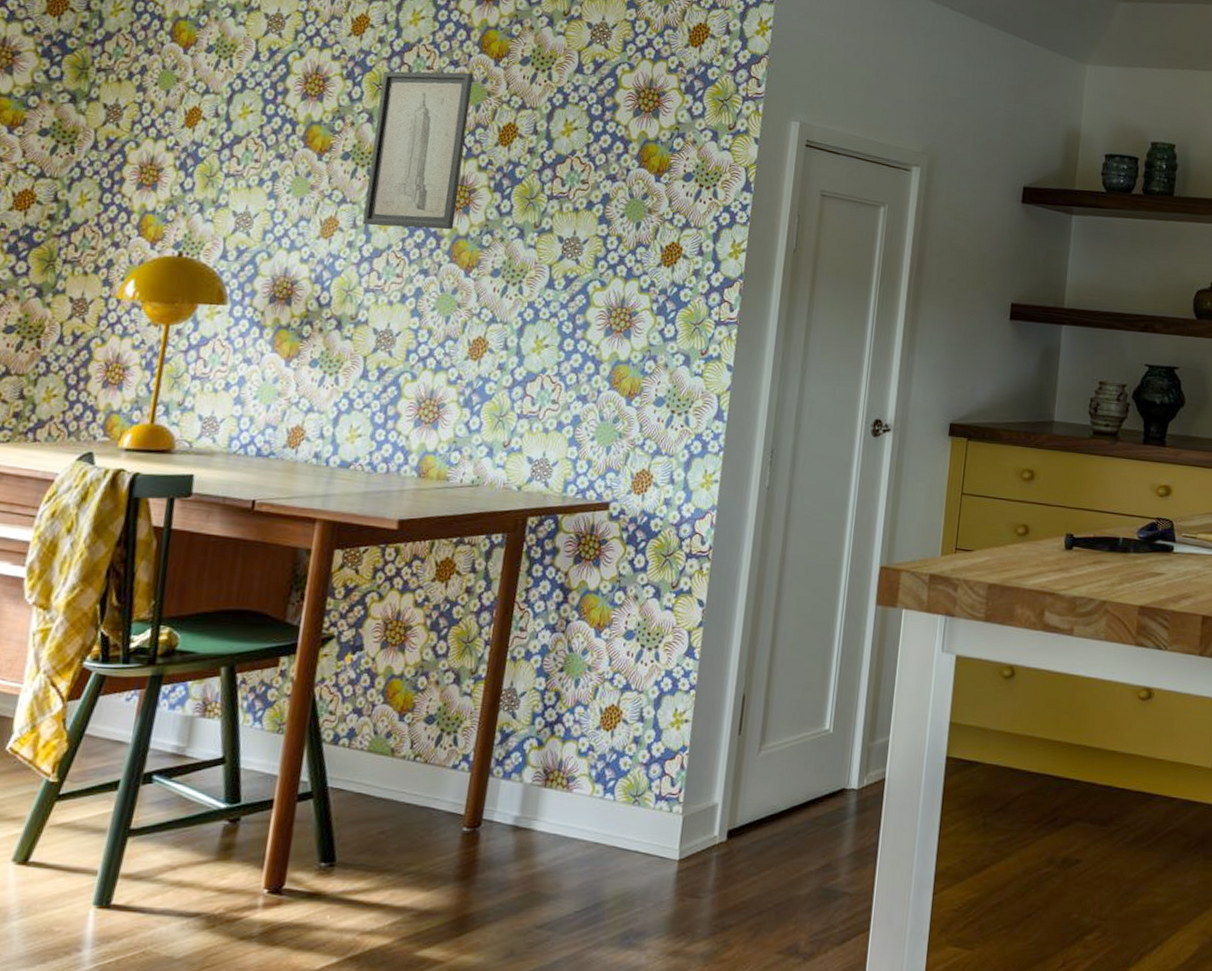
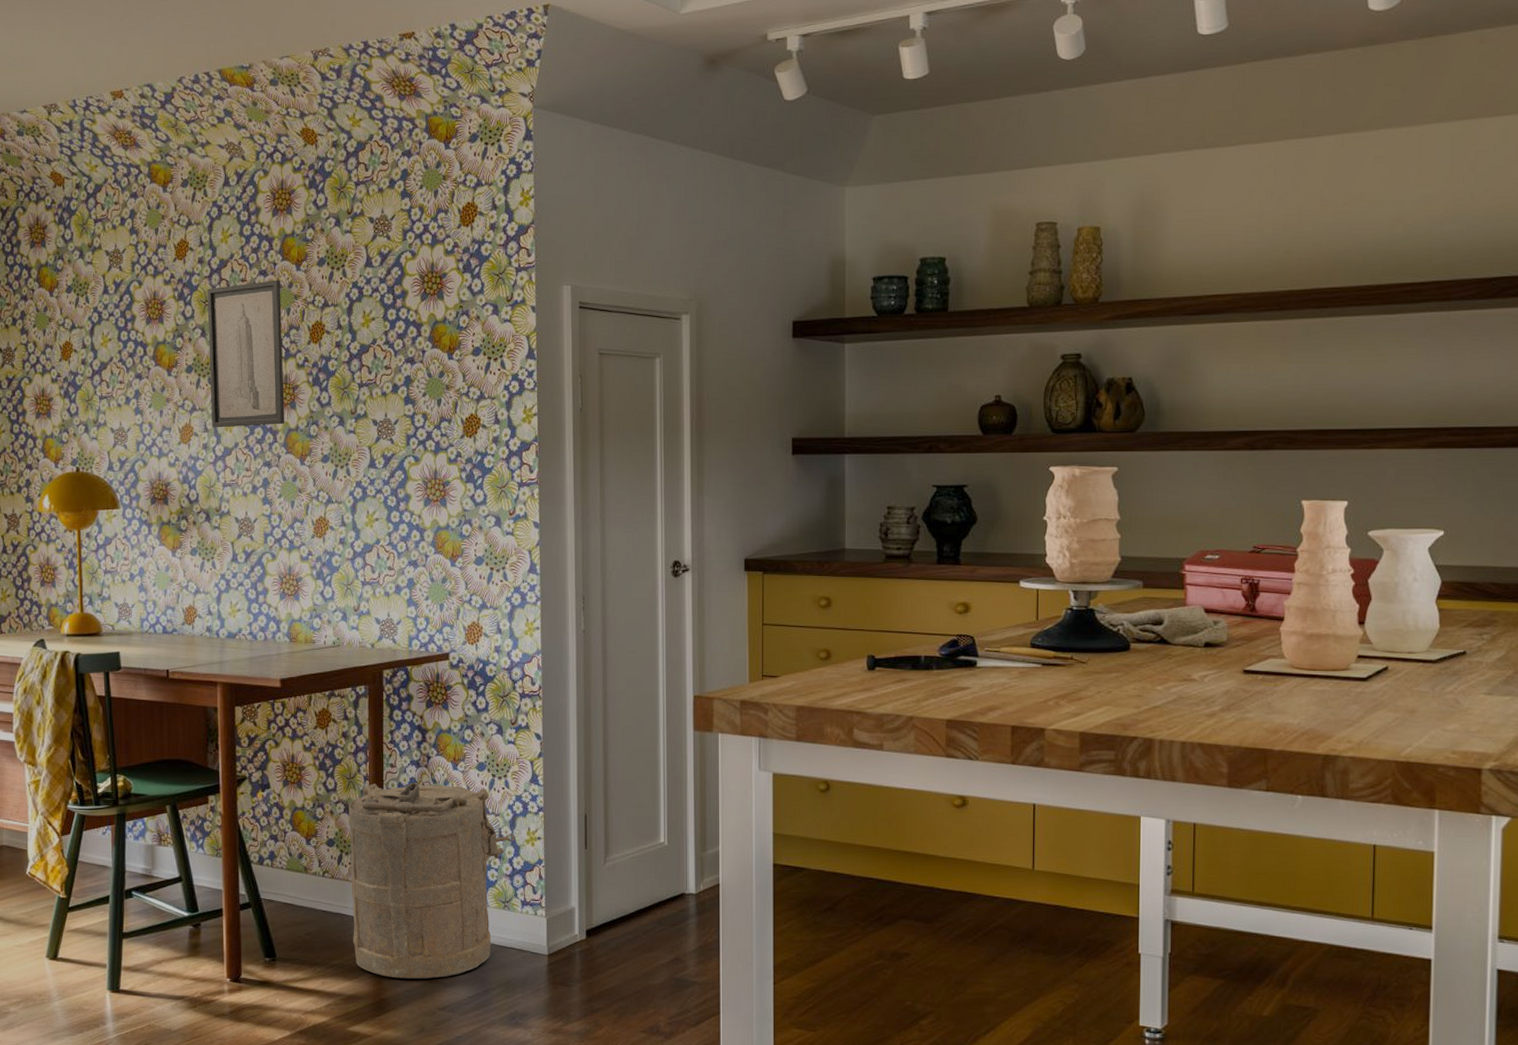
laundry hamper: none [439,649,659,889] -> present [348,782,515,979]

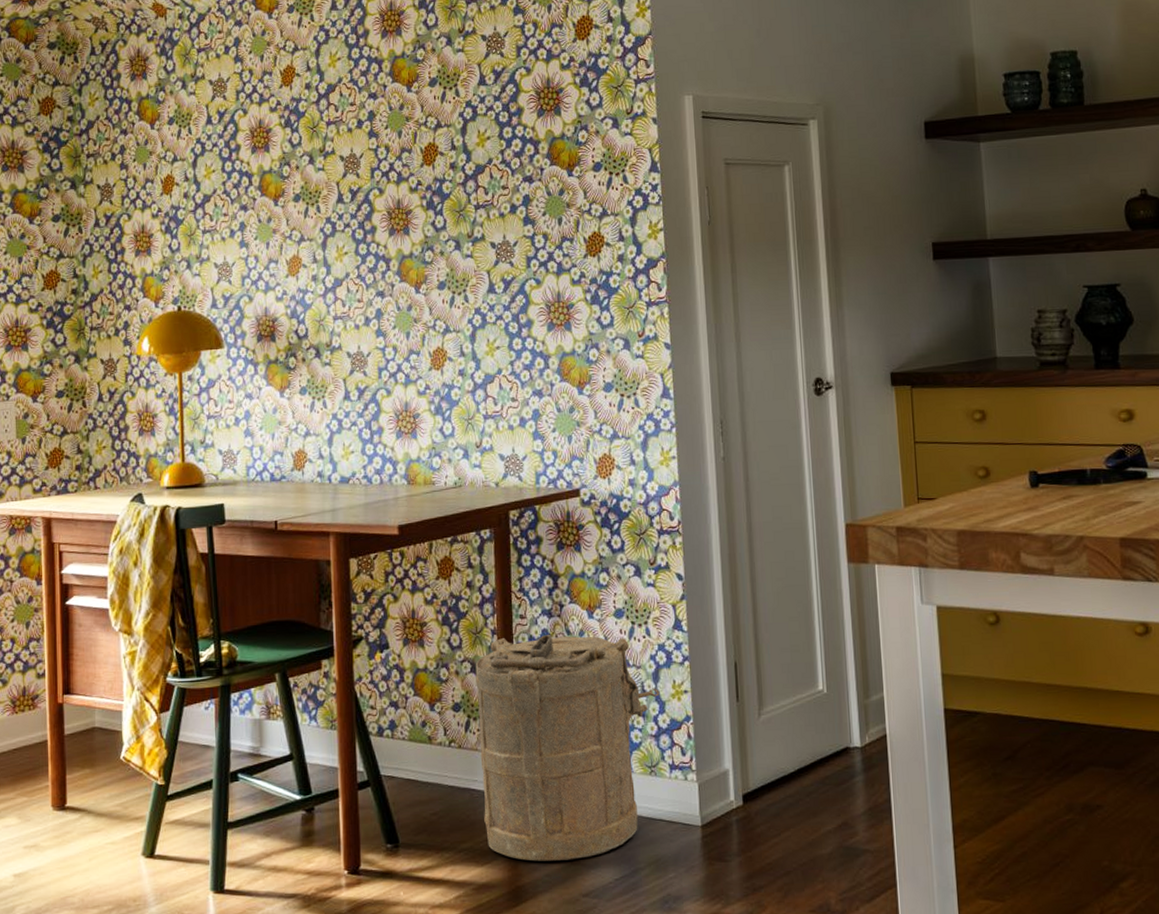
wall art: present [207,280,285,428] -> none [315,102,398,259]

